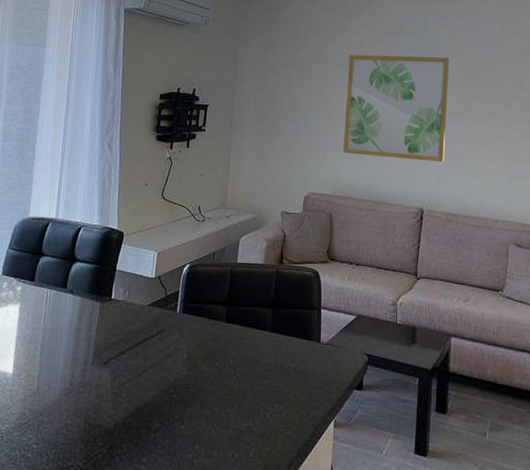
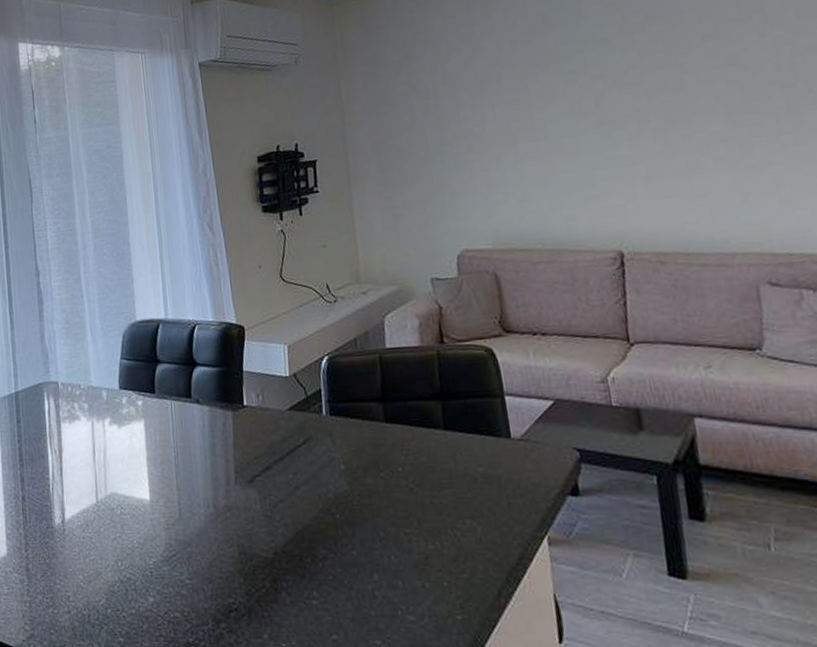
wall art: present [343,55,449,163] -> none [484,45,642,194]

